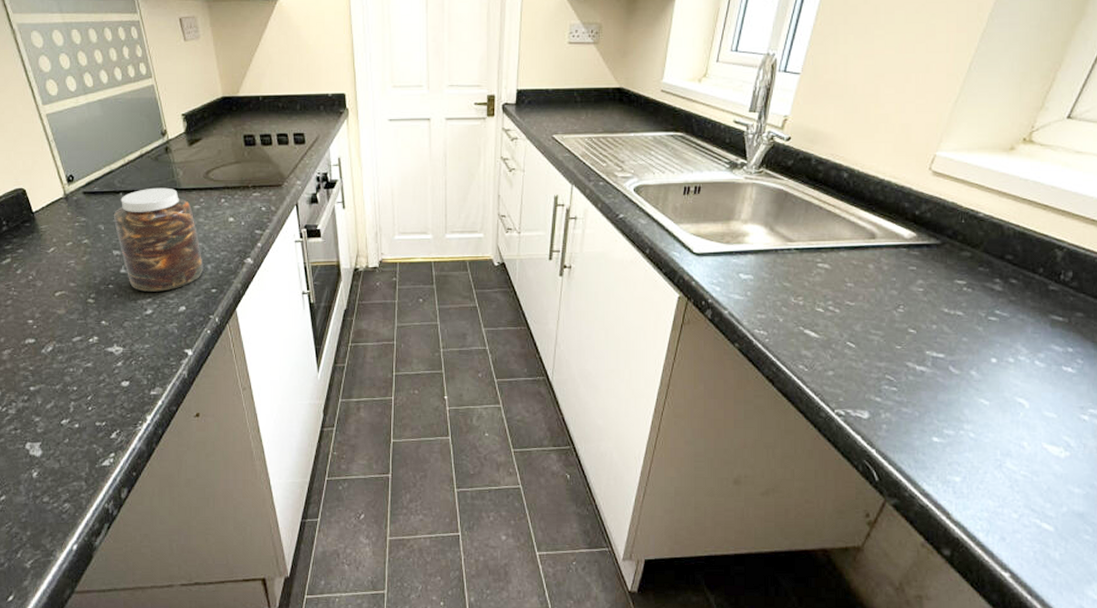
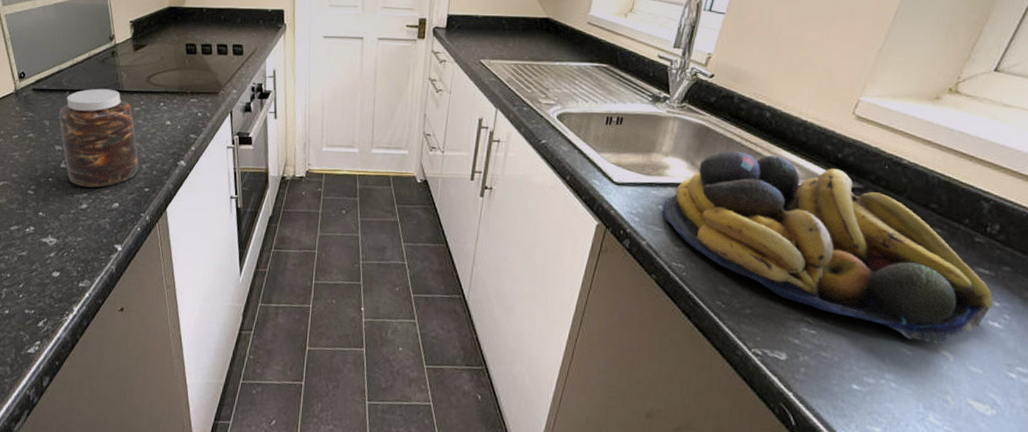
fruit bowl: none [743,214,1067,394] -> present [662,151,994,346]

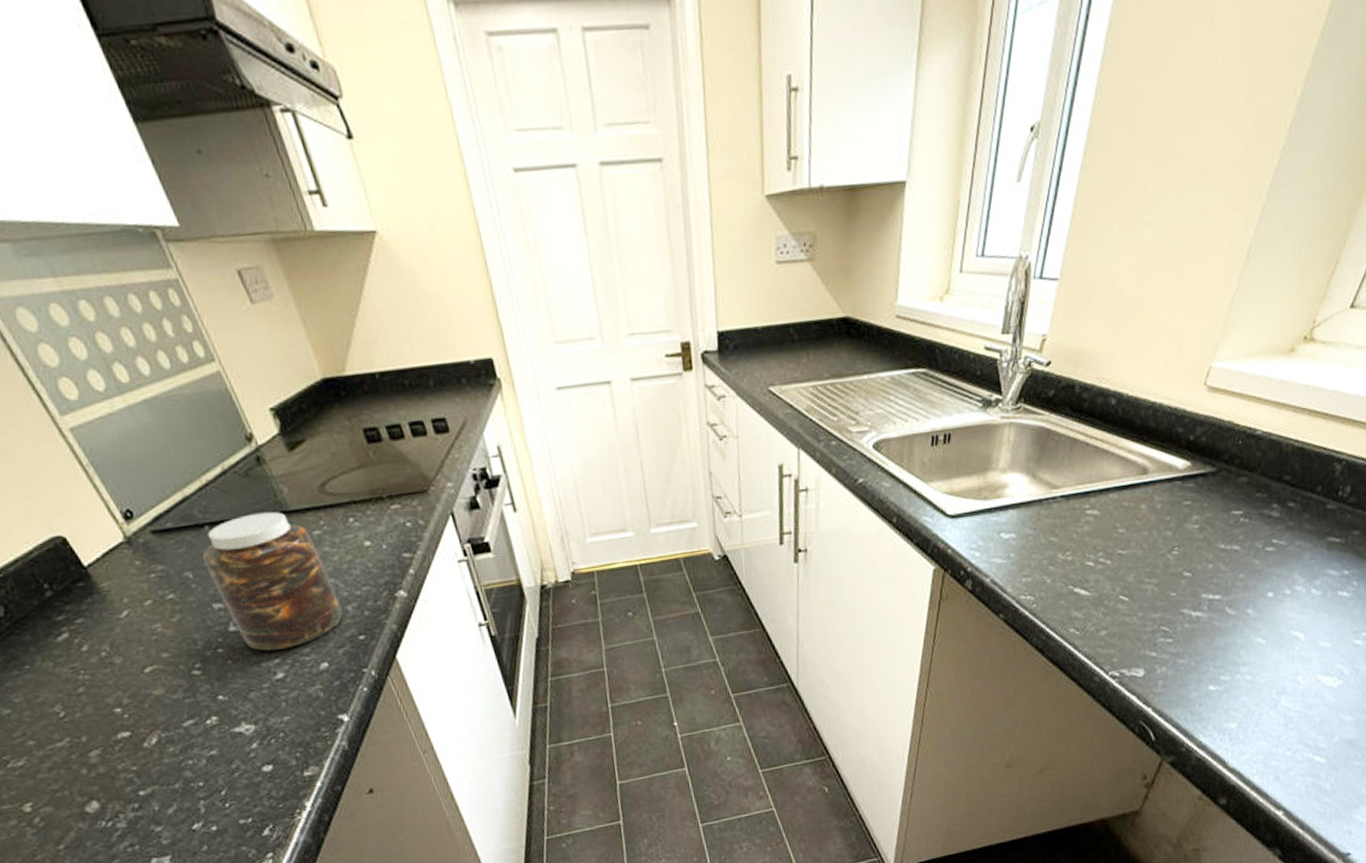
fruit bowl: present [662,151,994,346] -> none [1005,450,1343,627]

